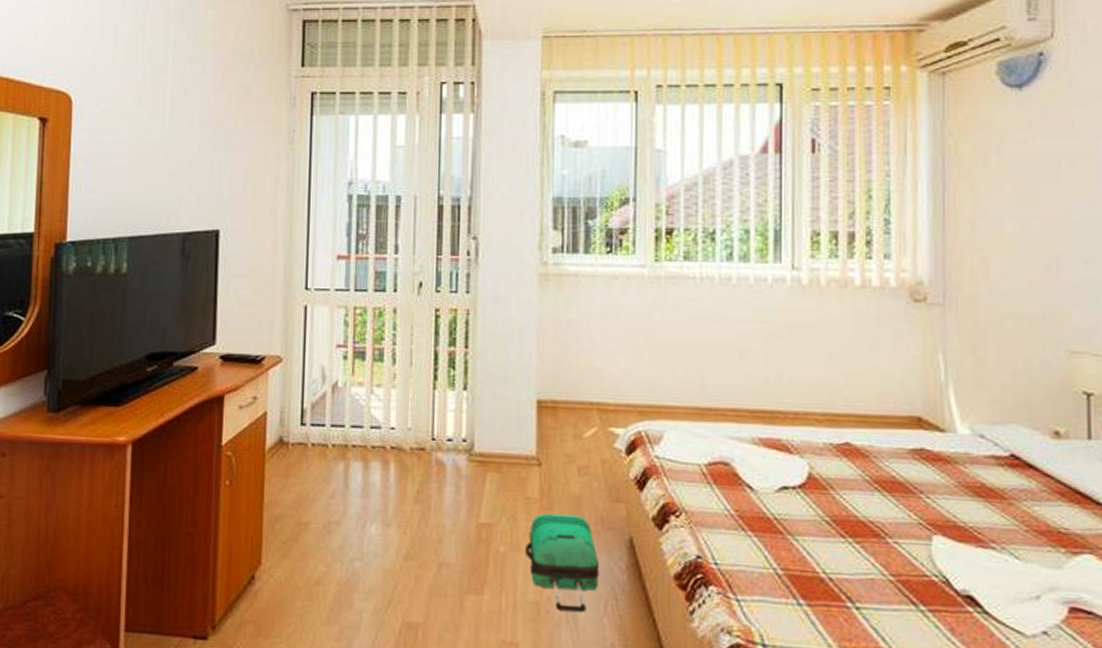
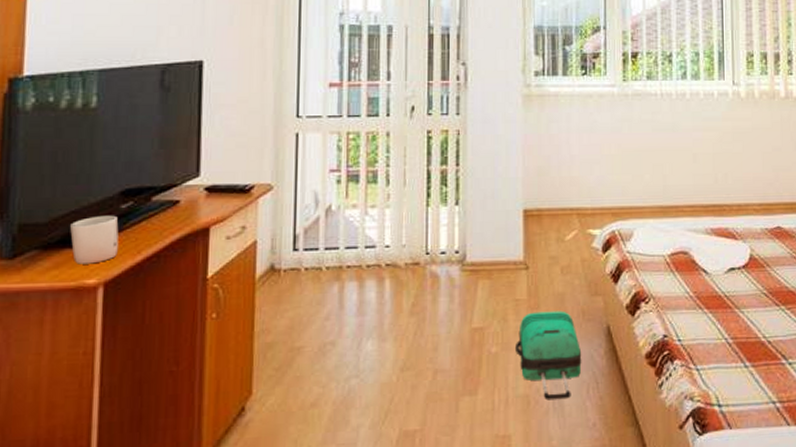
mug: none [104,377,145,423] -> present [70,215,119,264]

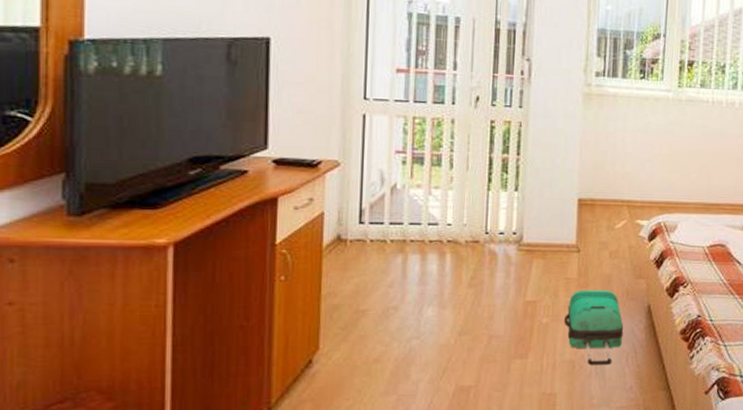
mug: present [70,215,119,264] -> none [138,180,187,225]

